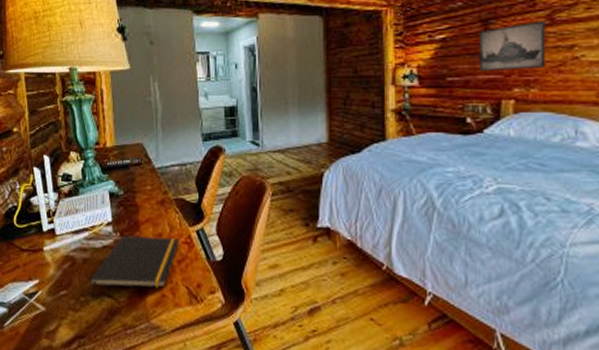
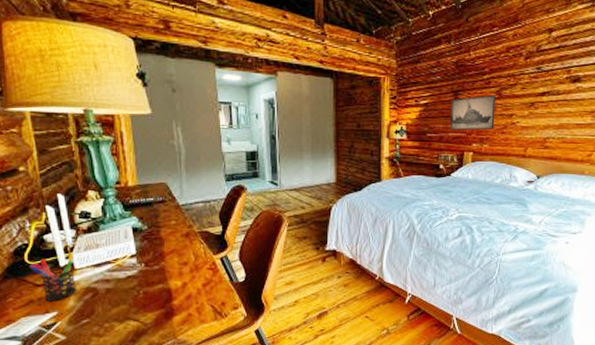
pen holder: none [17,217,57,269] -> present [29,252,76,302]
notepad: present [89,235,179,301] -> none [113,265,204,326]

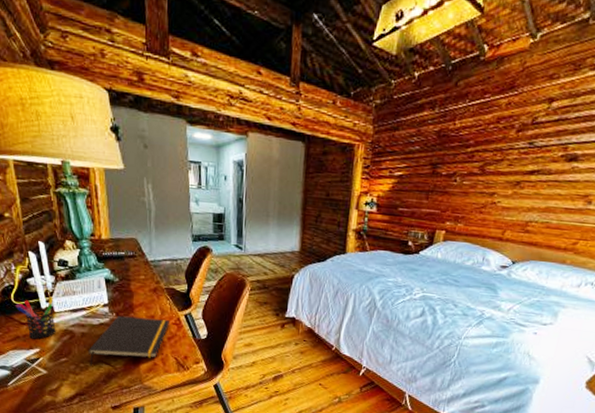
notepad: none [113,265,204,326] -> present [87,315,169,367]
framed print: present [450,94,496,131] -> none [423,170,478,208]

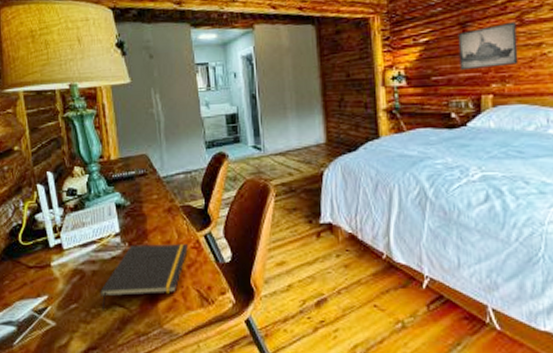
pen holder: present [15,296,56,340] -> none [23,232,65,285]
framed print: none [423,170,478,208] -> present [458,21,519,71]

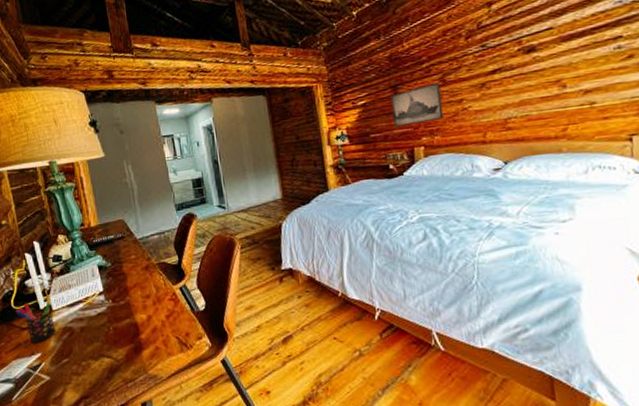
pen holder: none [23,232,65,285] -> present [15,295,56,344]
notepad: present [99,244,188,312] -> none [88,297,166,363]

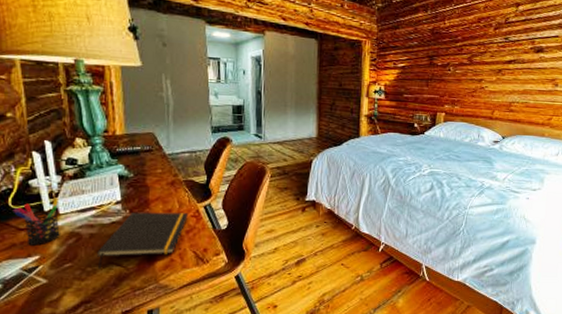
notepad: none [88,297,166,363] -> present [96,212,188,270]
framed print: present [390,82,444,128] -> none [425,60,467,93]

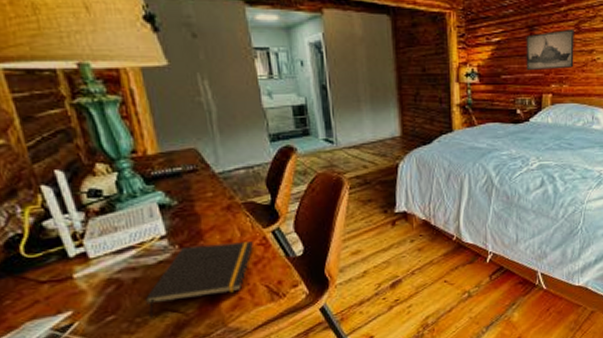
pen holder: present [13,198,60,246] -> none [28,239,95,300]
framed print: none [425,60,467,93] -> present [526,29,574,71]

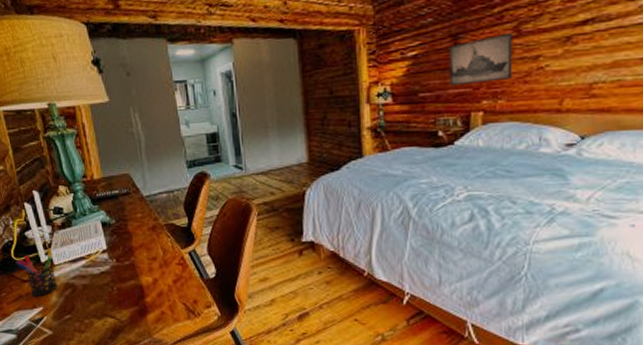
pen holder: none [28,239,95,300] -> present [16,248,57,297]
notepad: present [144,241,253,319] -> none [91,260,173,322]

